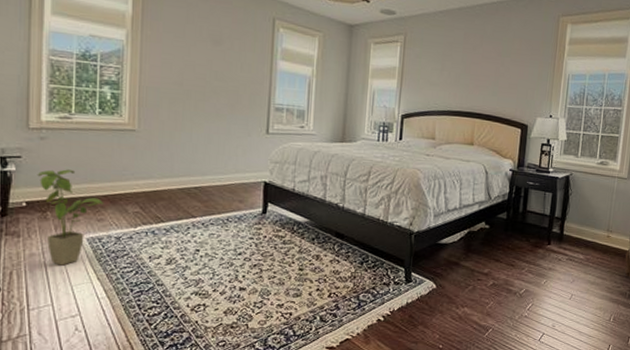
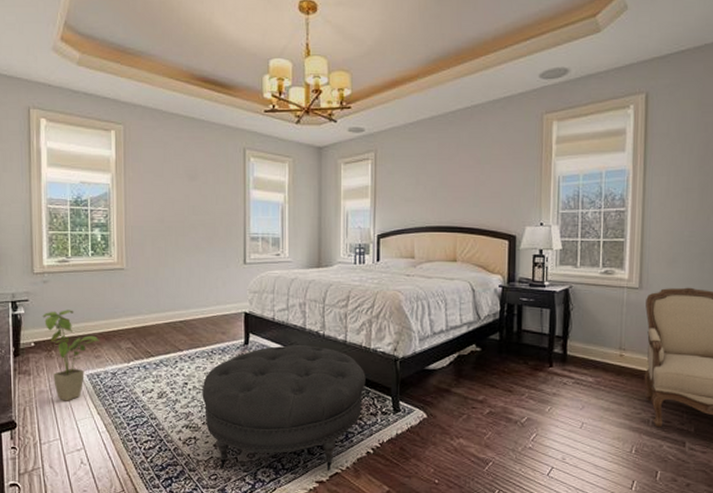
ottoman: none [214,216,381,338] -> present [202,345,366,472]

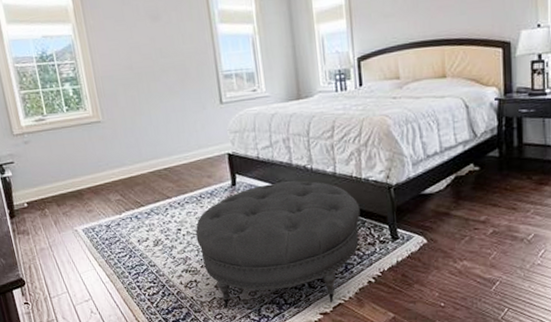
house plant: present [42,310,100,401] -> none [29,167,90,257]

